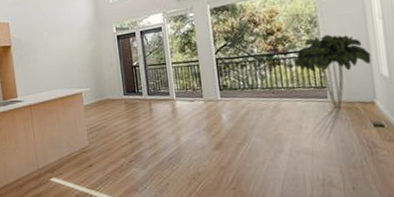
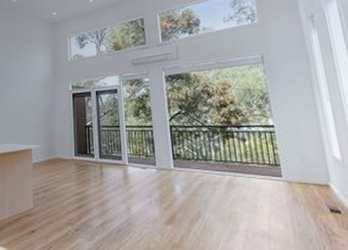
indoor plant: present [294,34,372,108] -> none [247,111,323,189]

